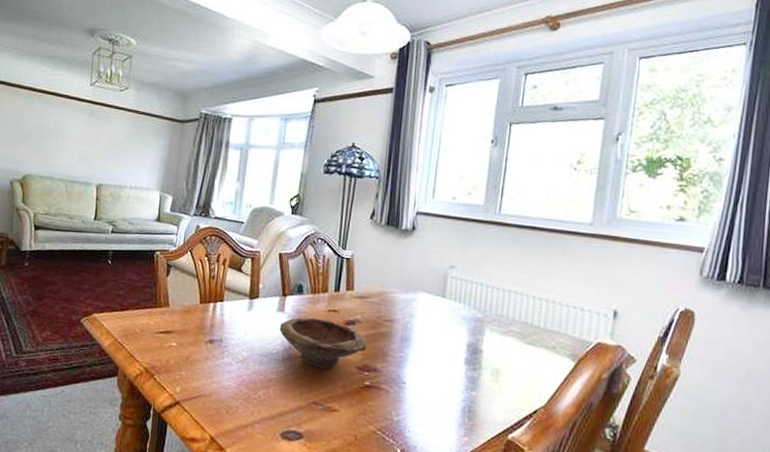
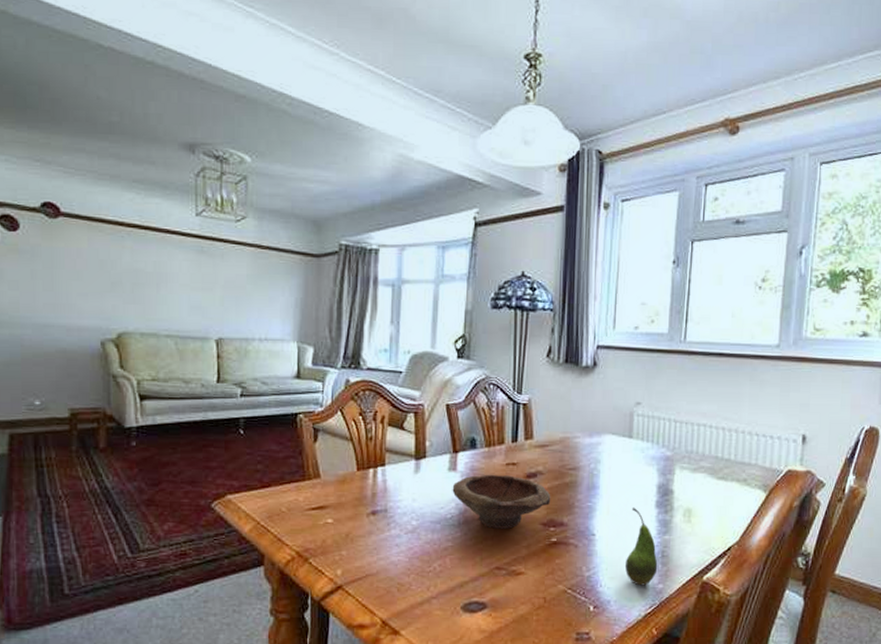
fruit: none [433,362,464,437] -> present [625,508,658,586]

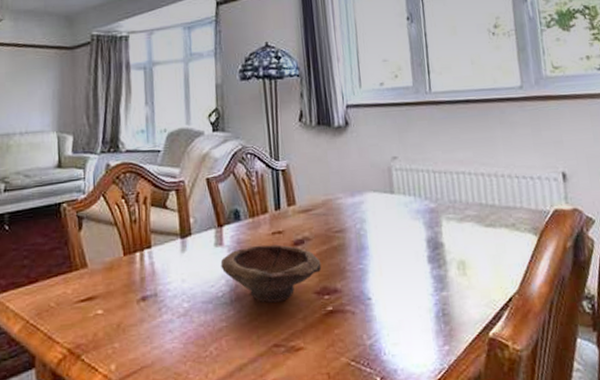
fruit: present [625,508,658,586] -> none [404,265,441,350]

